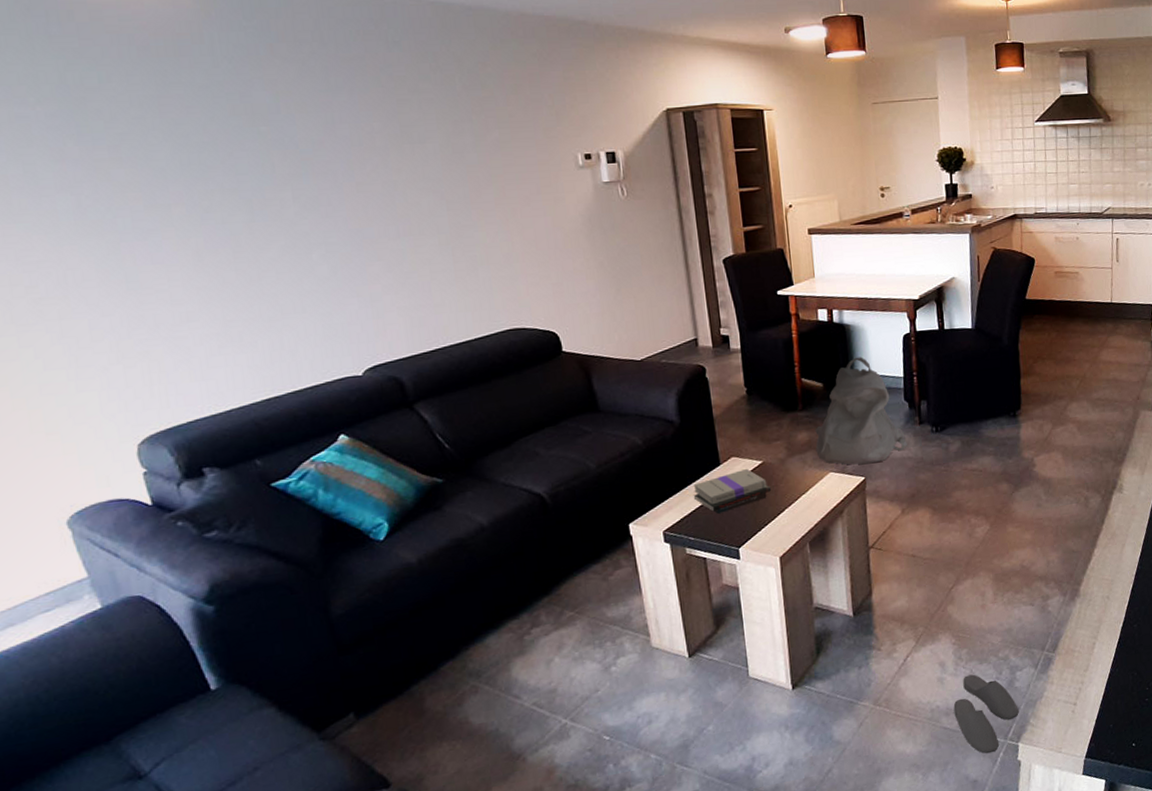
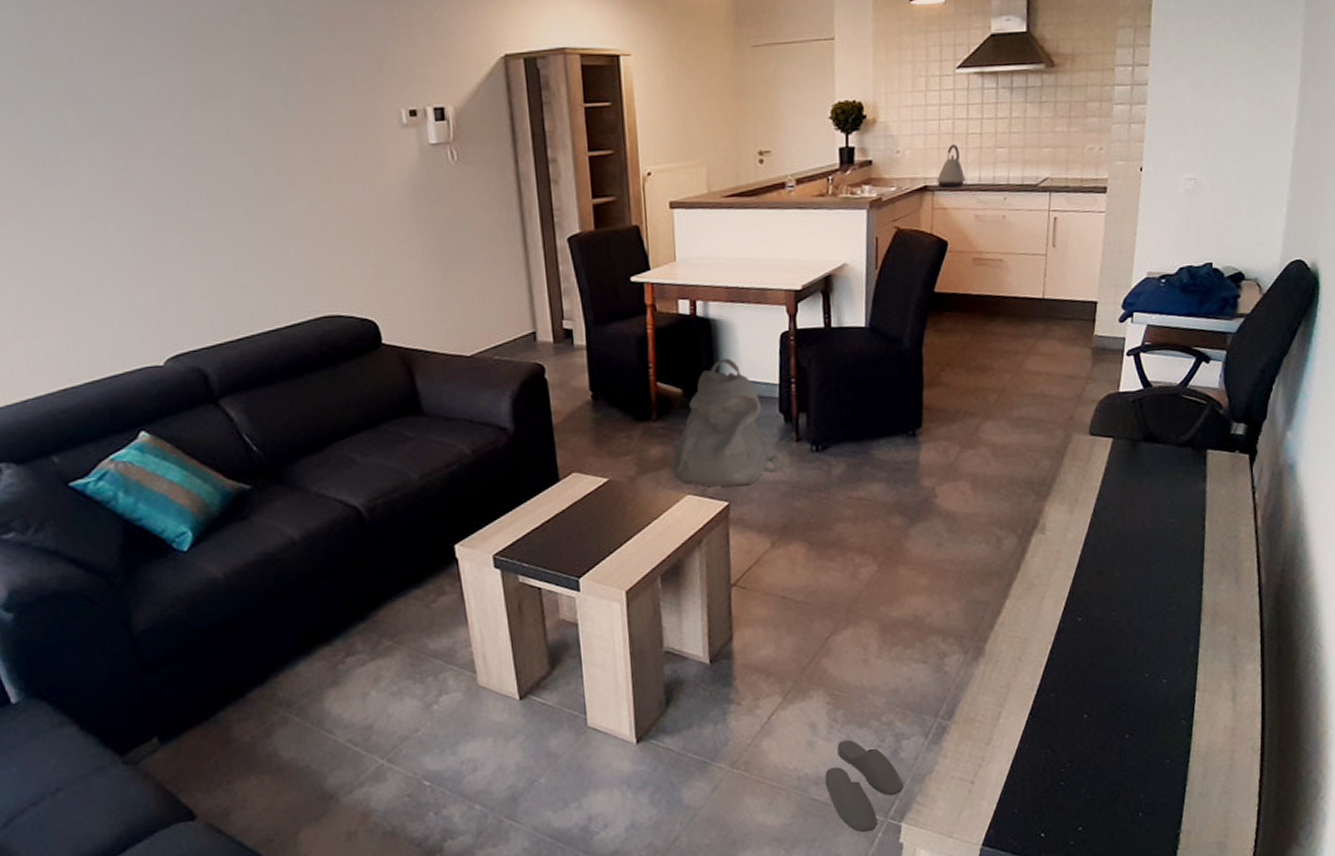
books: present [693,468,772,514] -> none [527,486,619,538]
kettle: none [1023,181,1047,217] -> present [936,143,966,189]

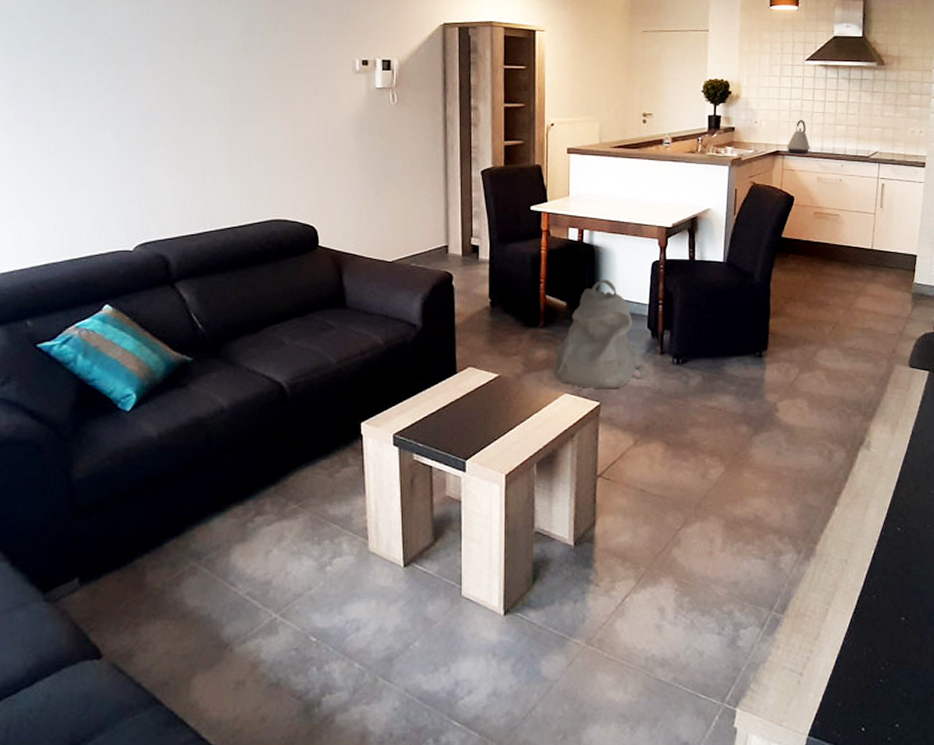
slippers: present [825,739,903,833] -> none [670,625,739,715]

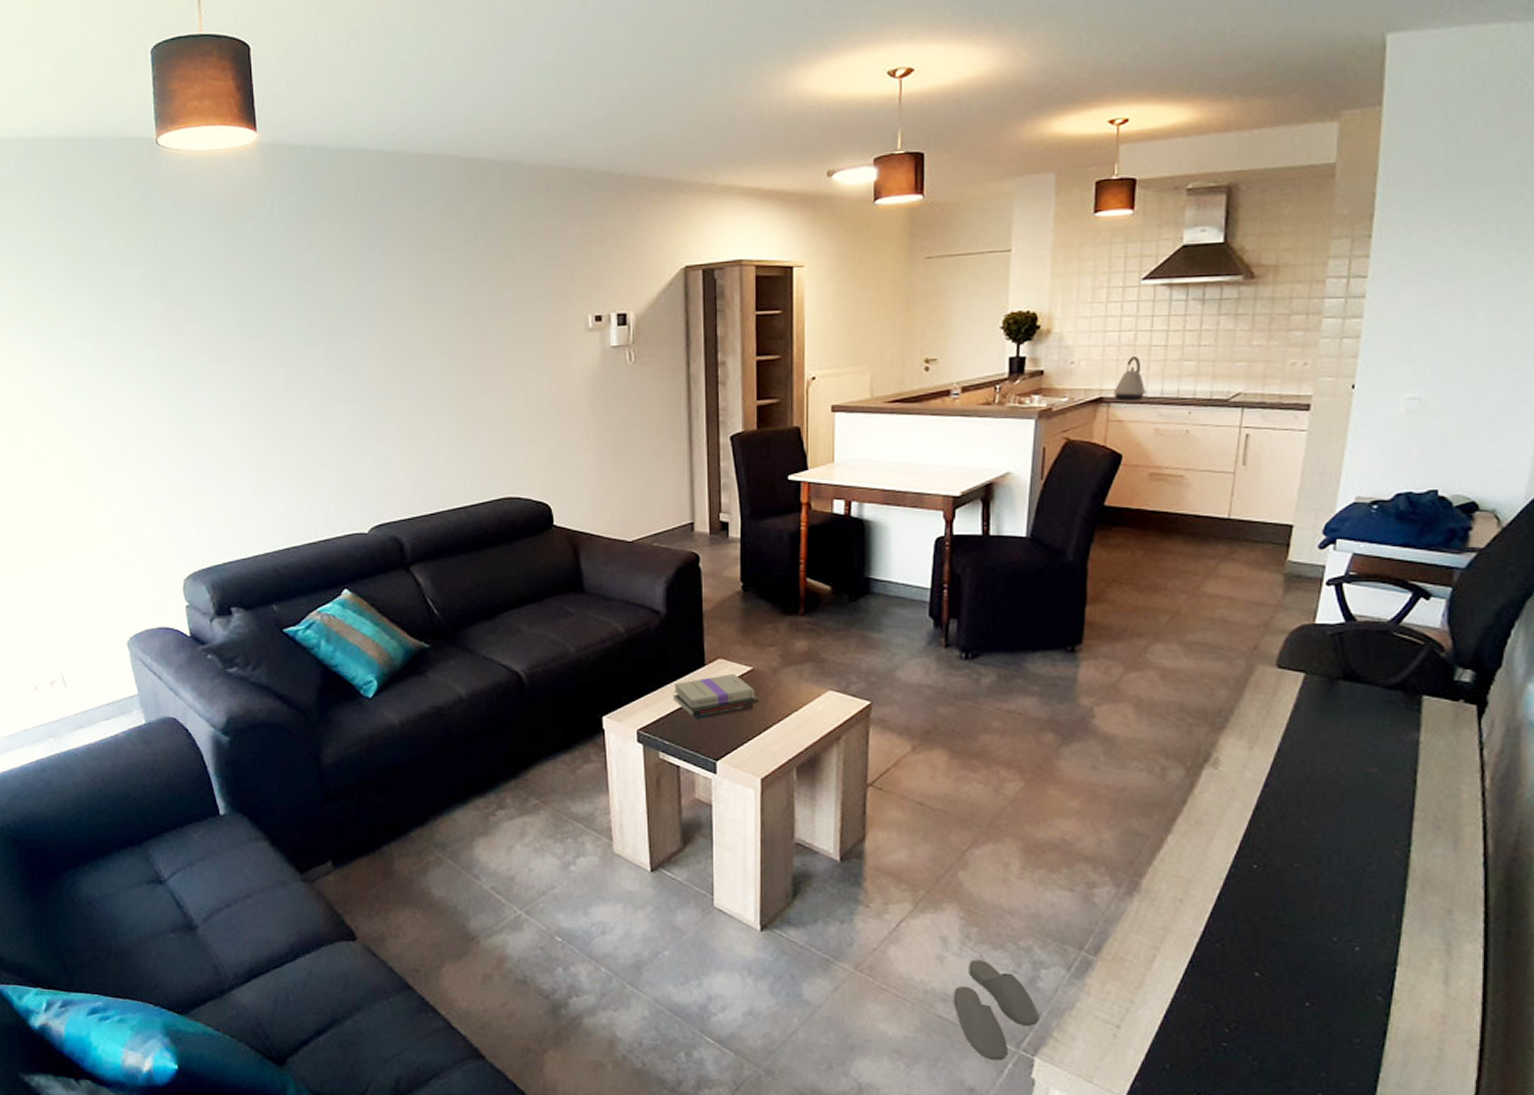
books: none [426,380,505,423] -> present [672,673,760,720]
backpack: present [553,279,646,390] -> none [815,559,927,687]
slippers: none [670,625,739,715] -> present [953,959,1039,1061]

